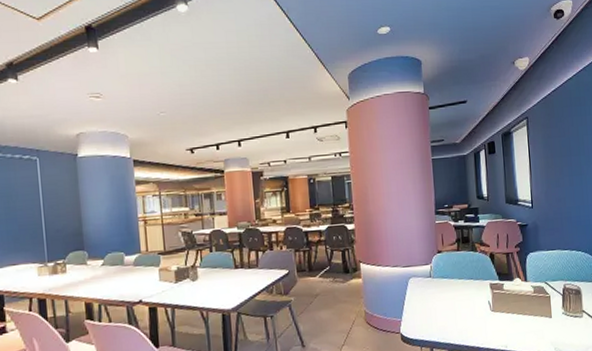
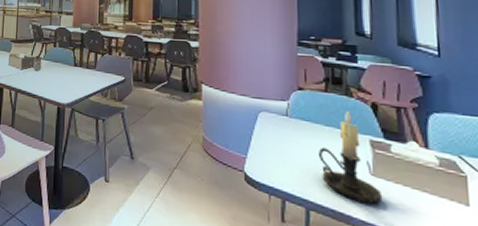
candle holder: none [454,263,499,335] -> present [318,110,382,204]

